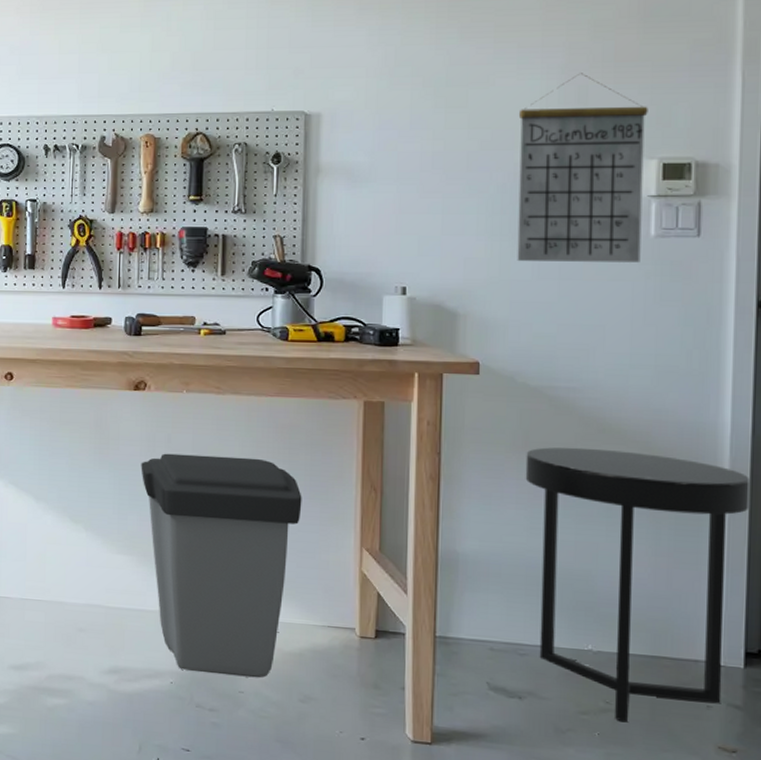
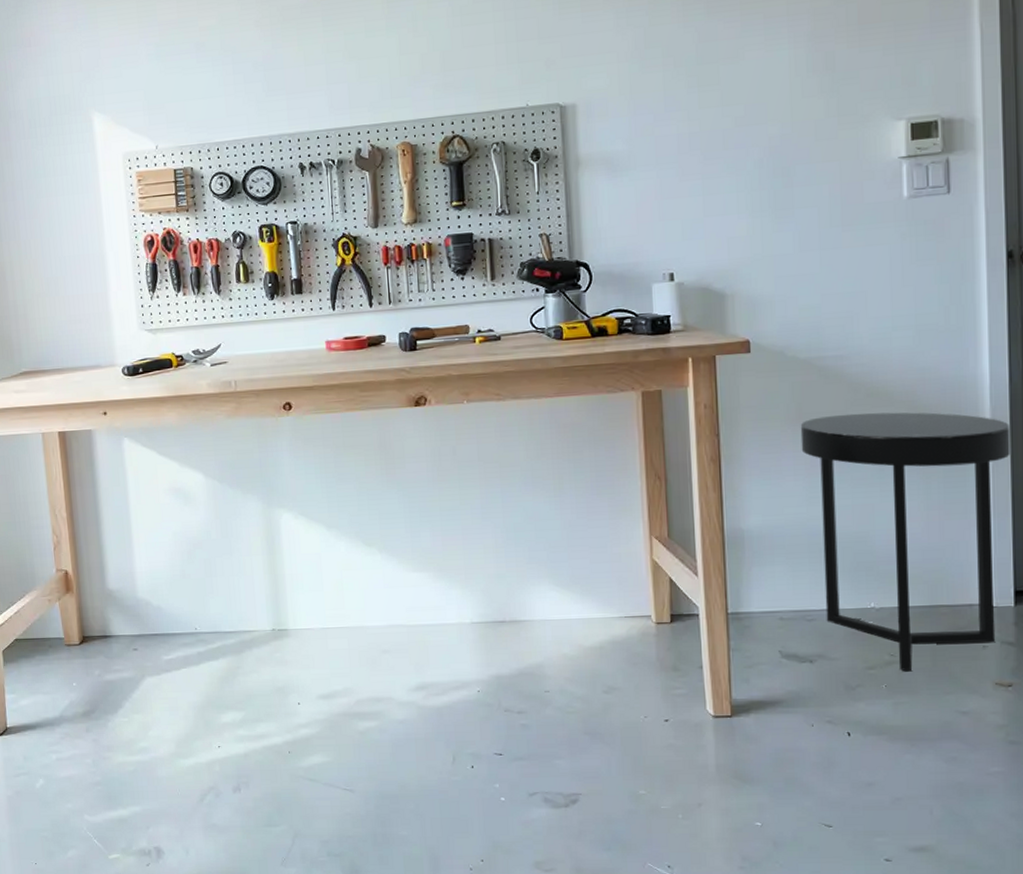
trash can: present [141,453,302,678] -> none [428,460,590,678]
calendar: present [517,73,648,263] -> none [769,38,896,235]

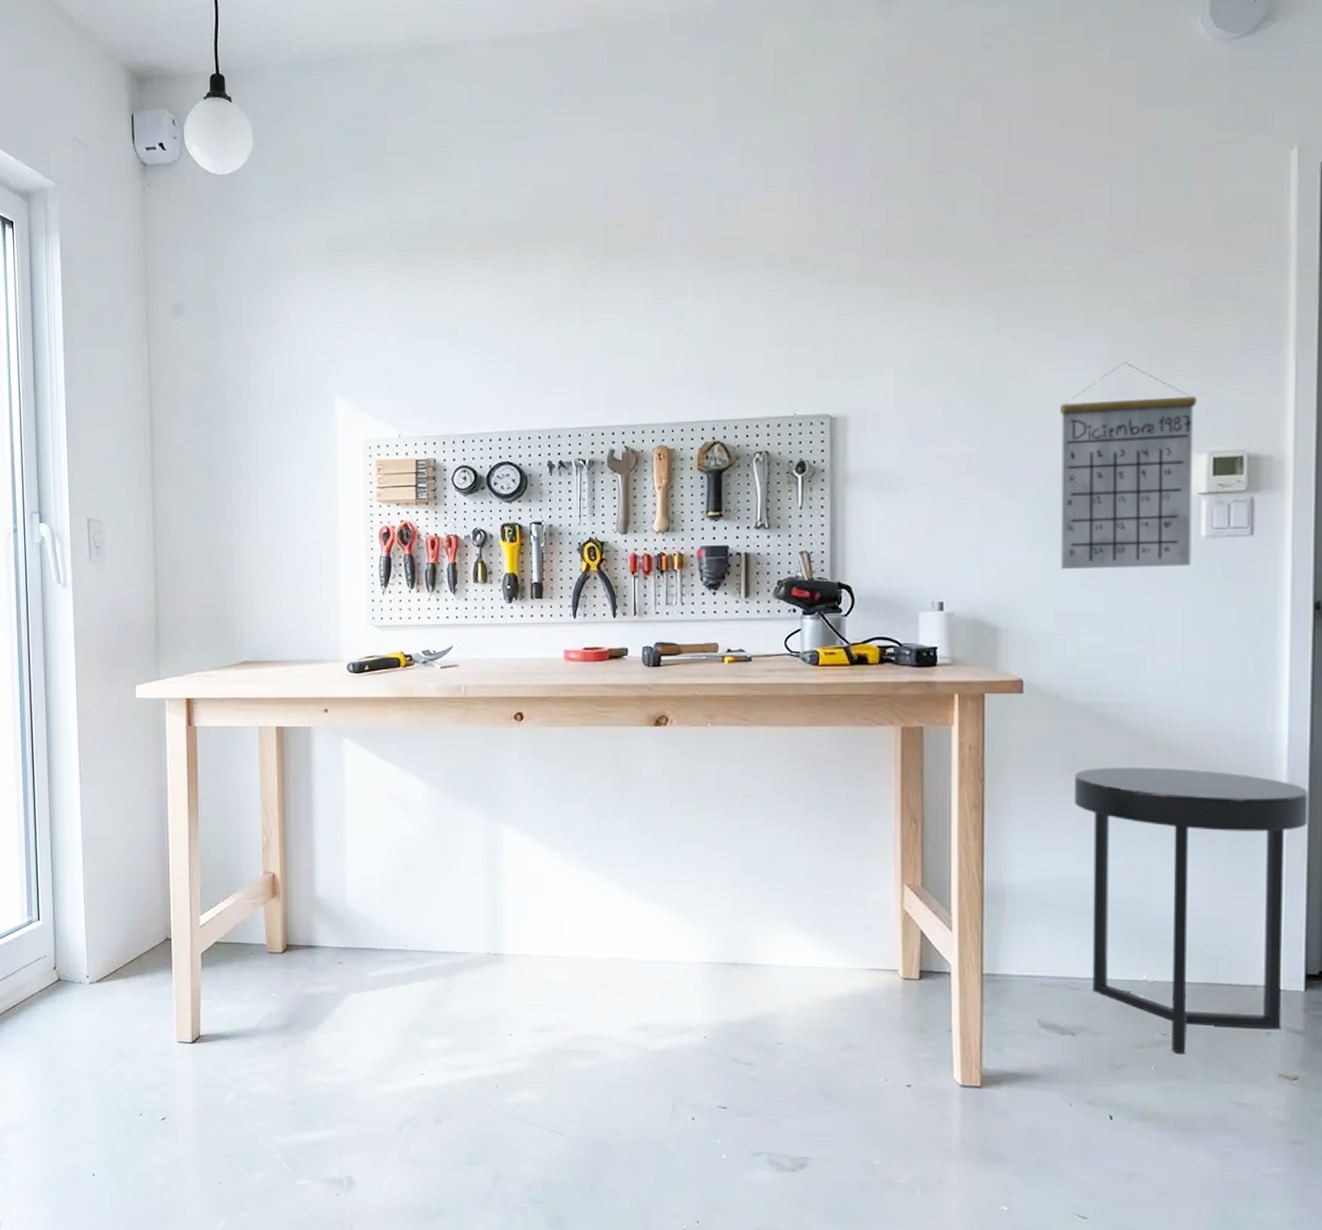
calendar: none [769,38,896,235] -> present [1059,362,1197,569]

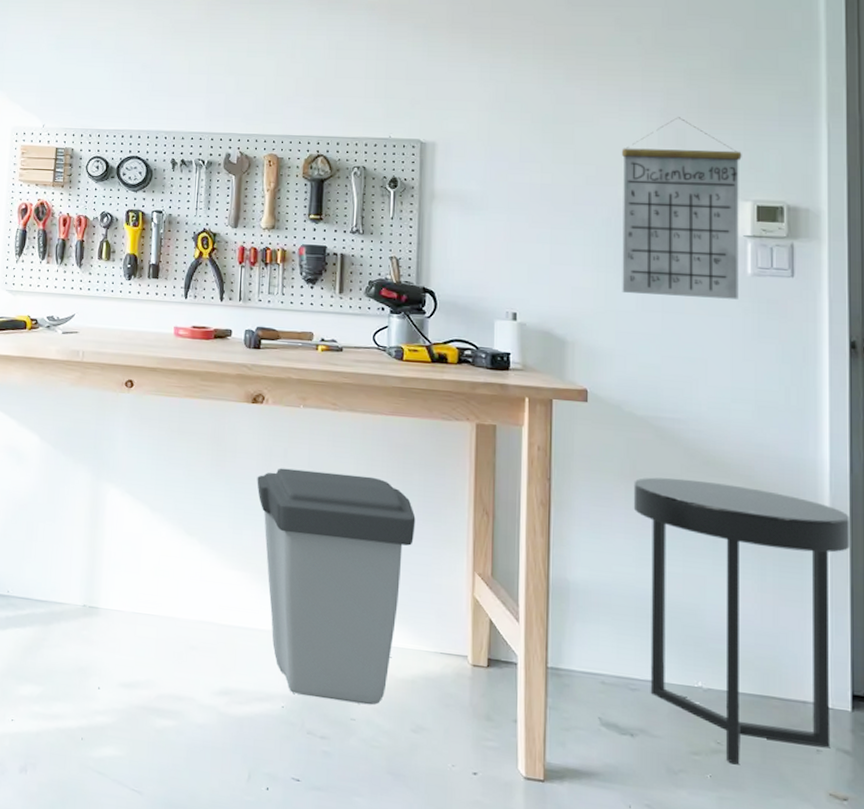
trash can: none [665,792,838,1028] -> present [257,468,416,705]

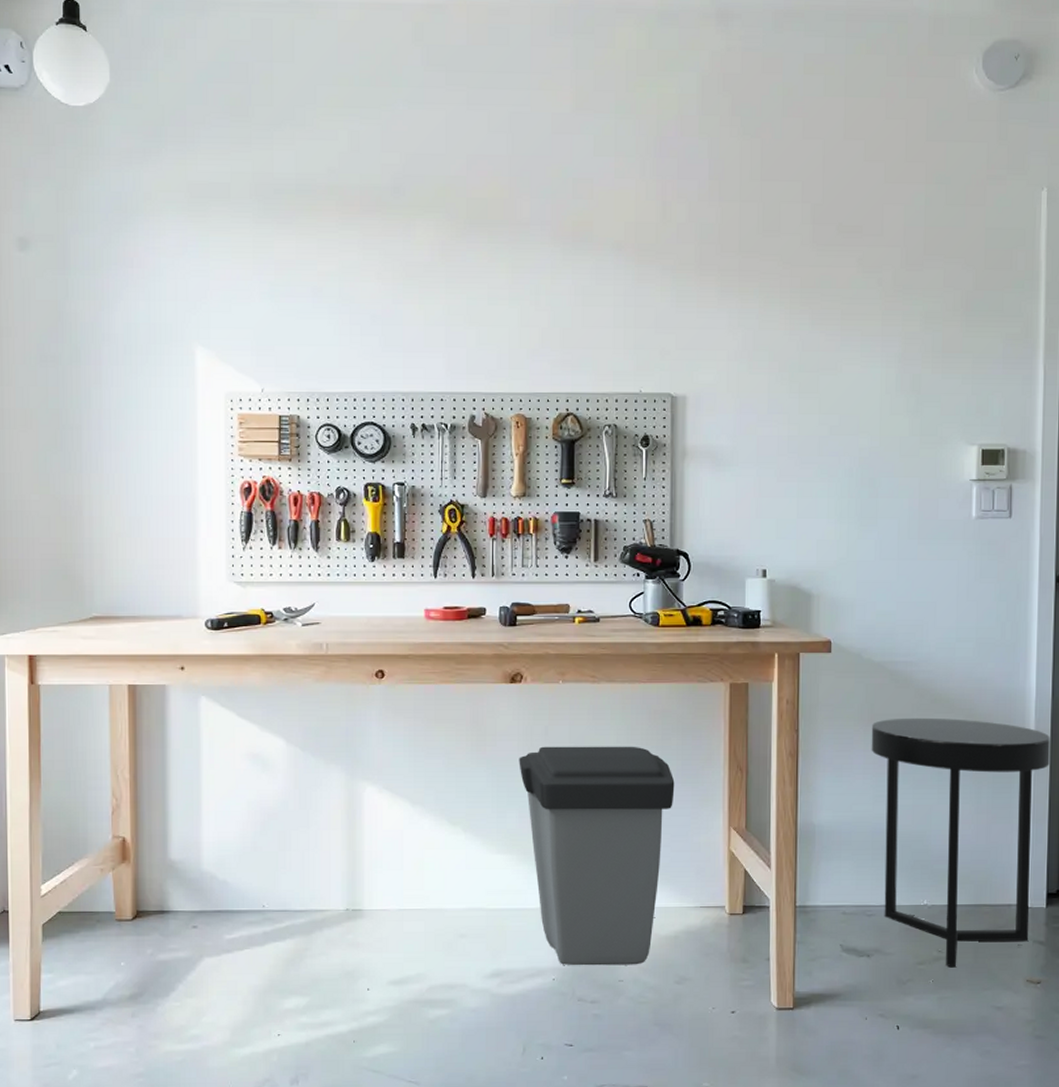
calendar: present [621,117,742,299] -> none [862,362,970,543]

